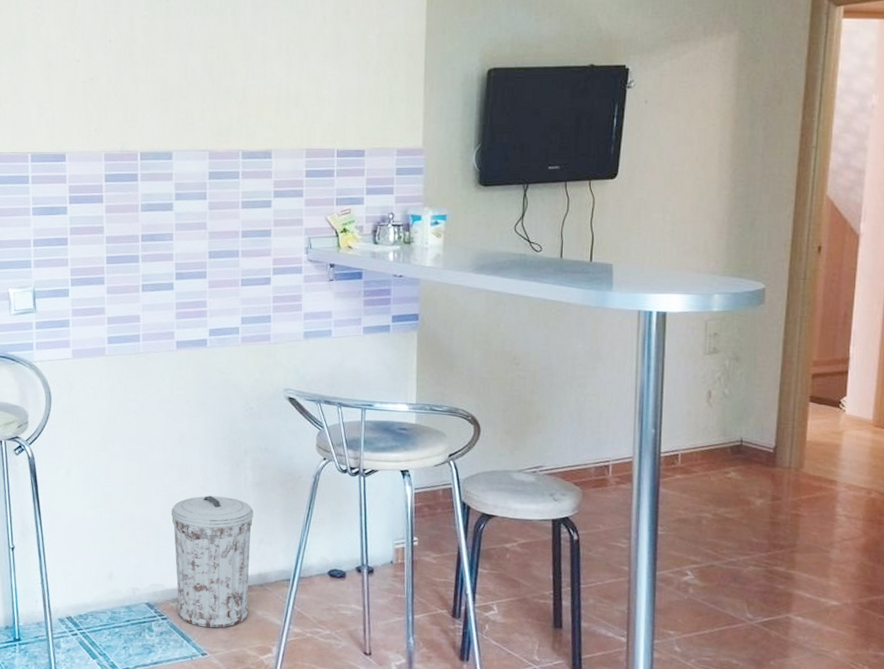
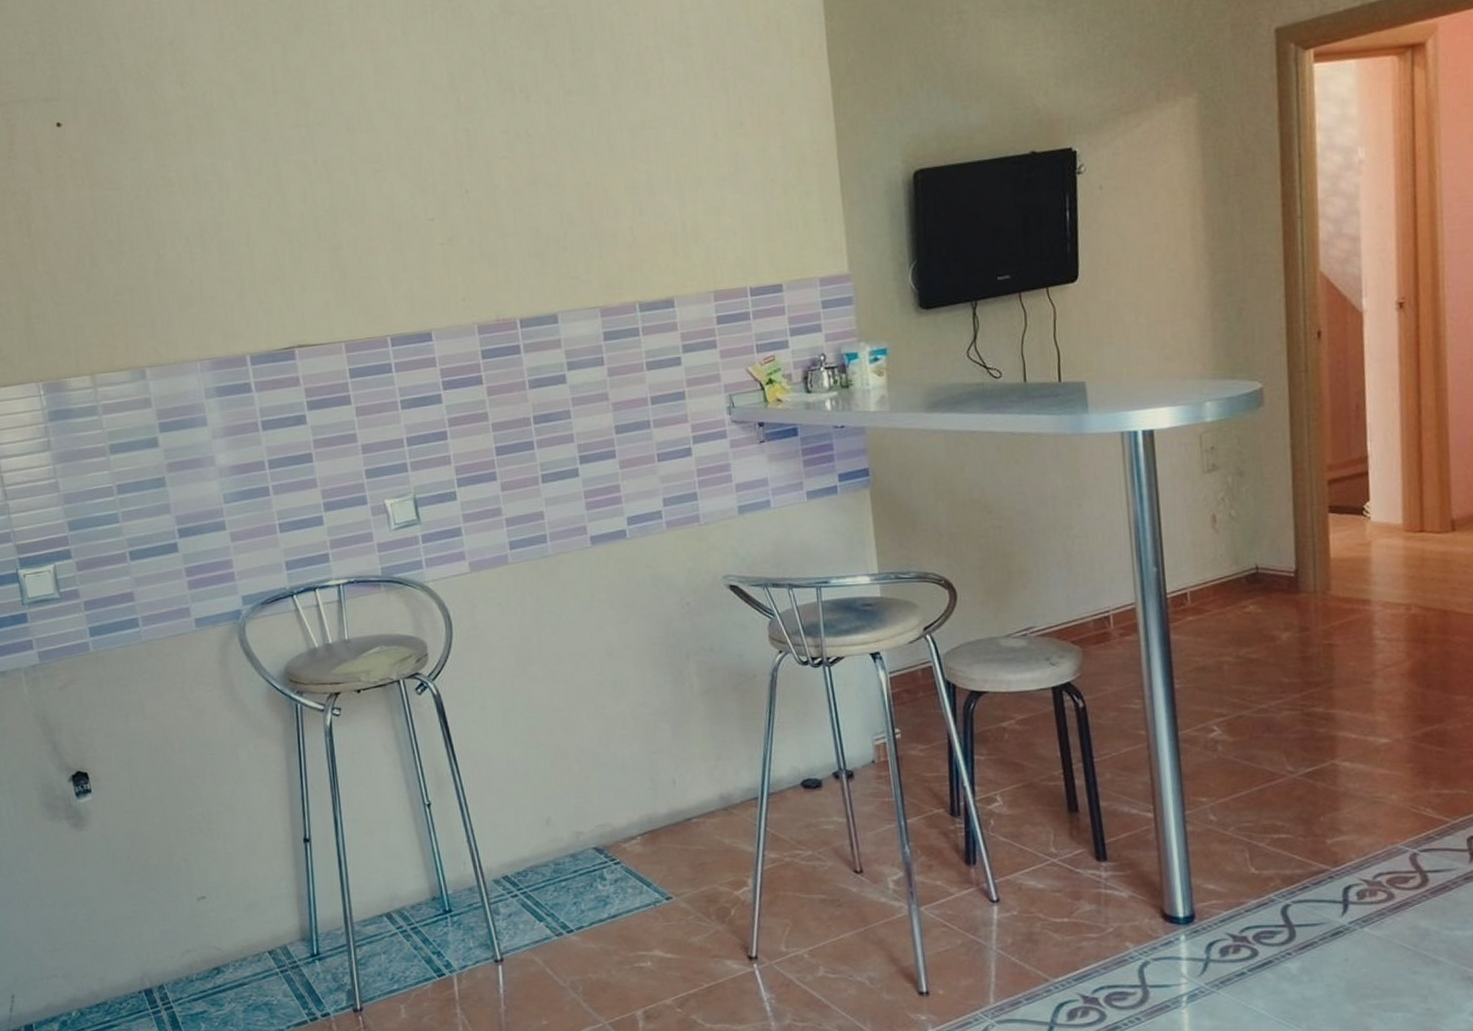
trash can: present [171,496,253,628] -> none [609,711,714,867]

